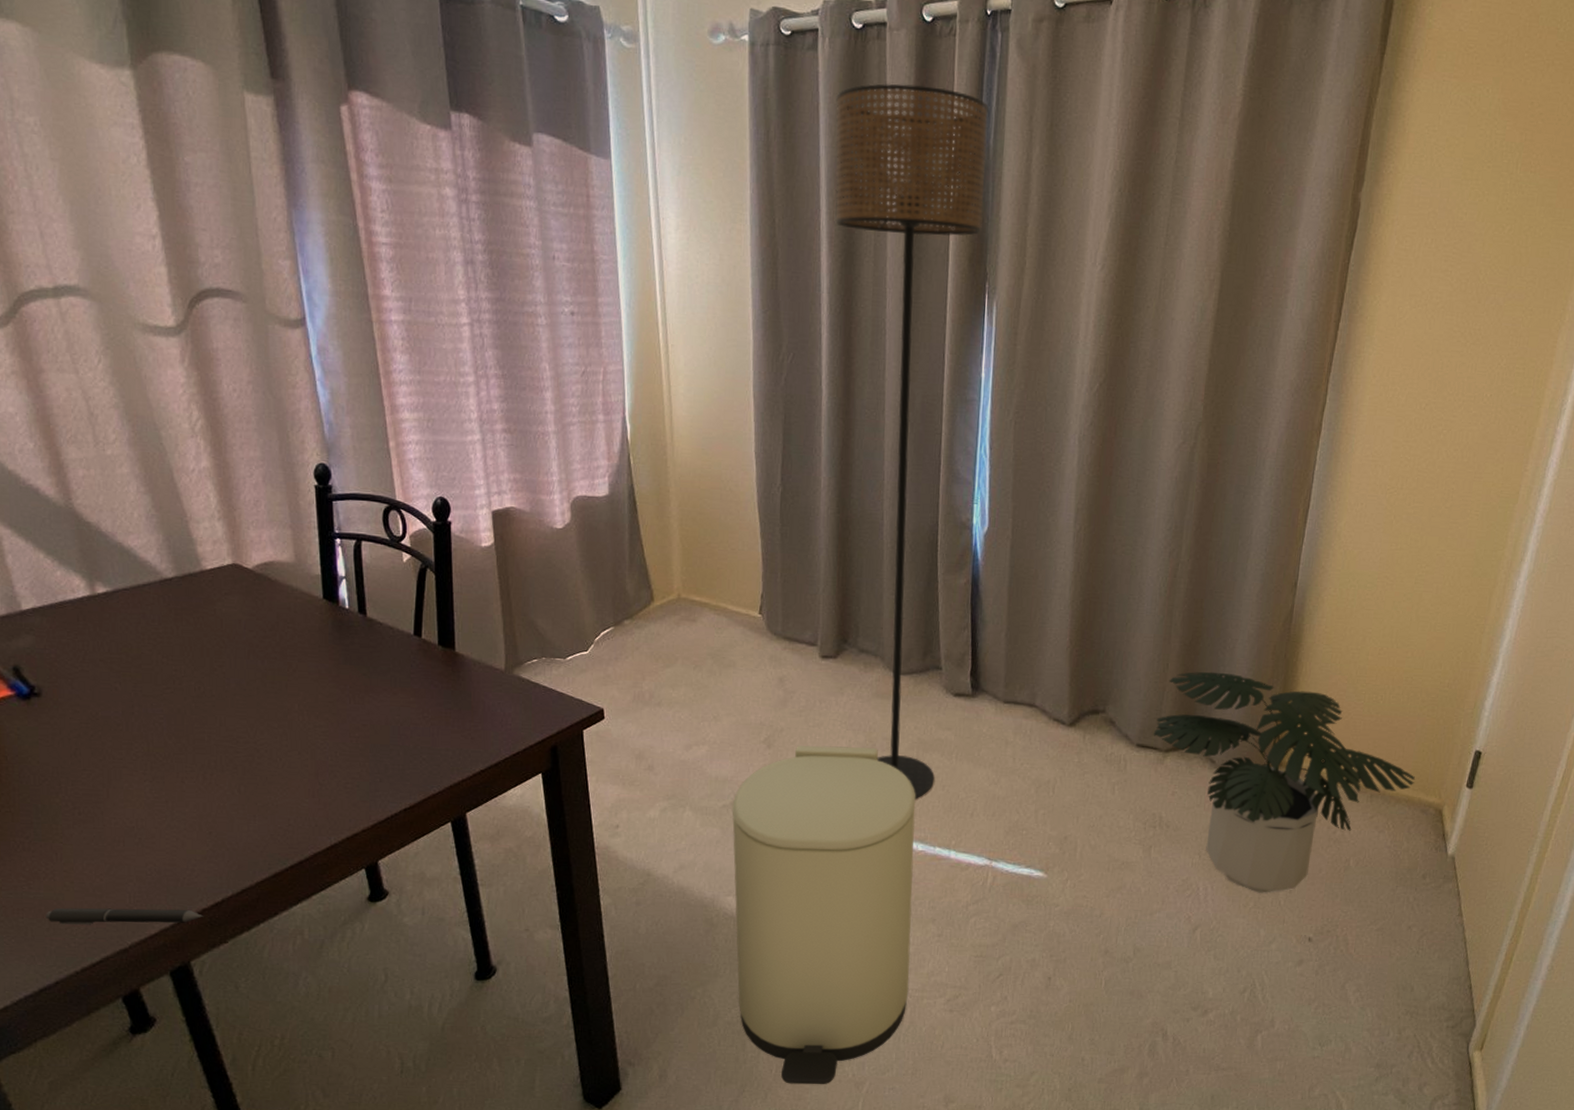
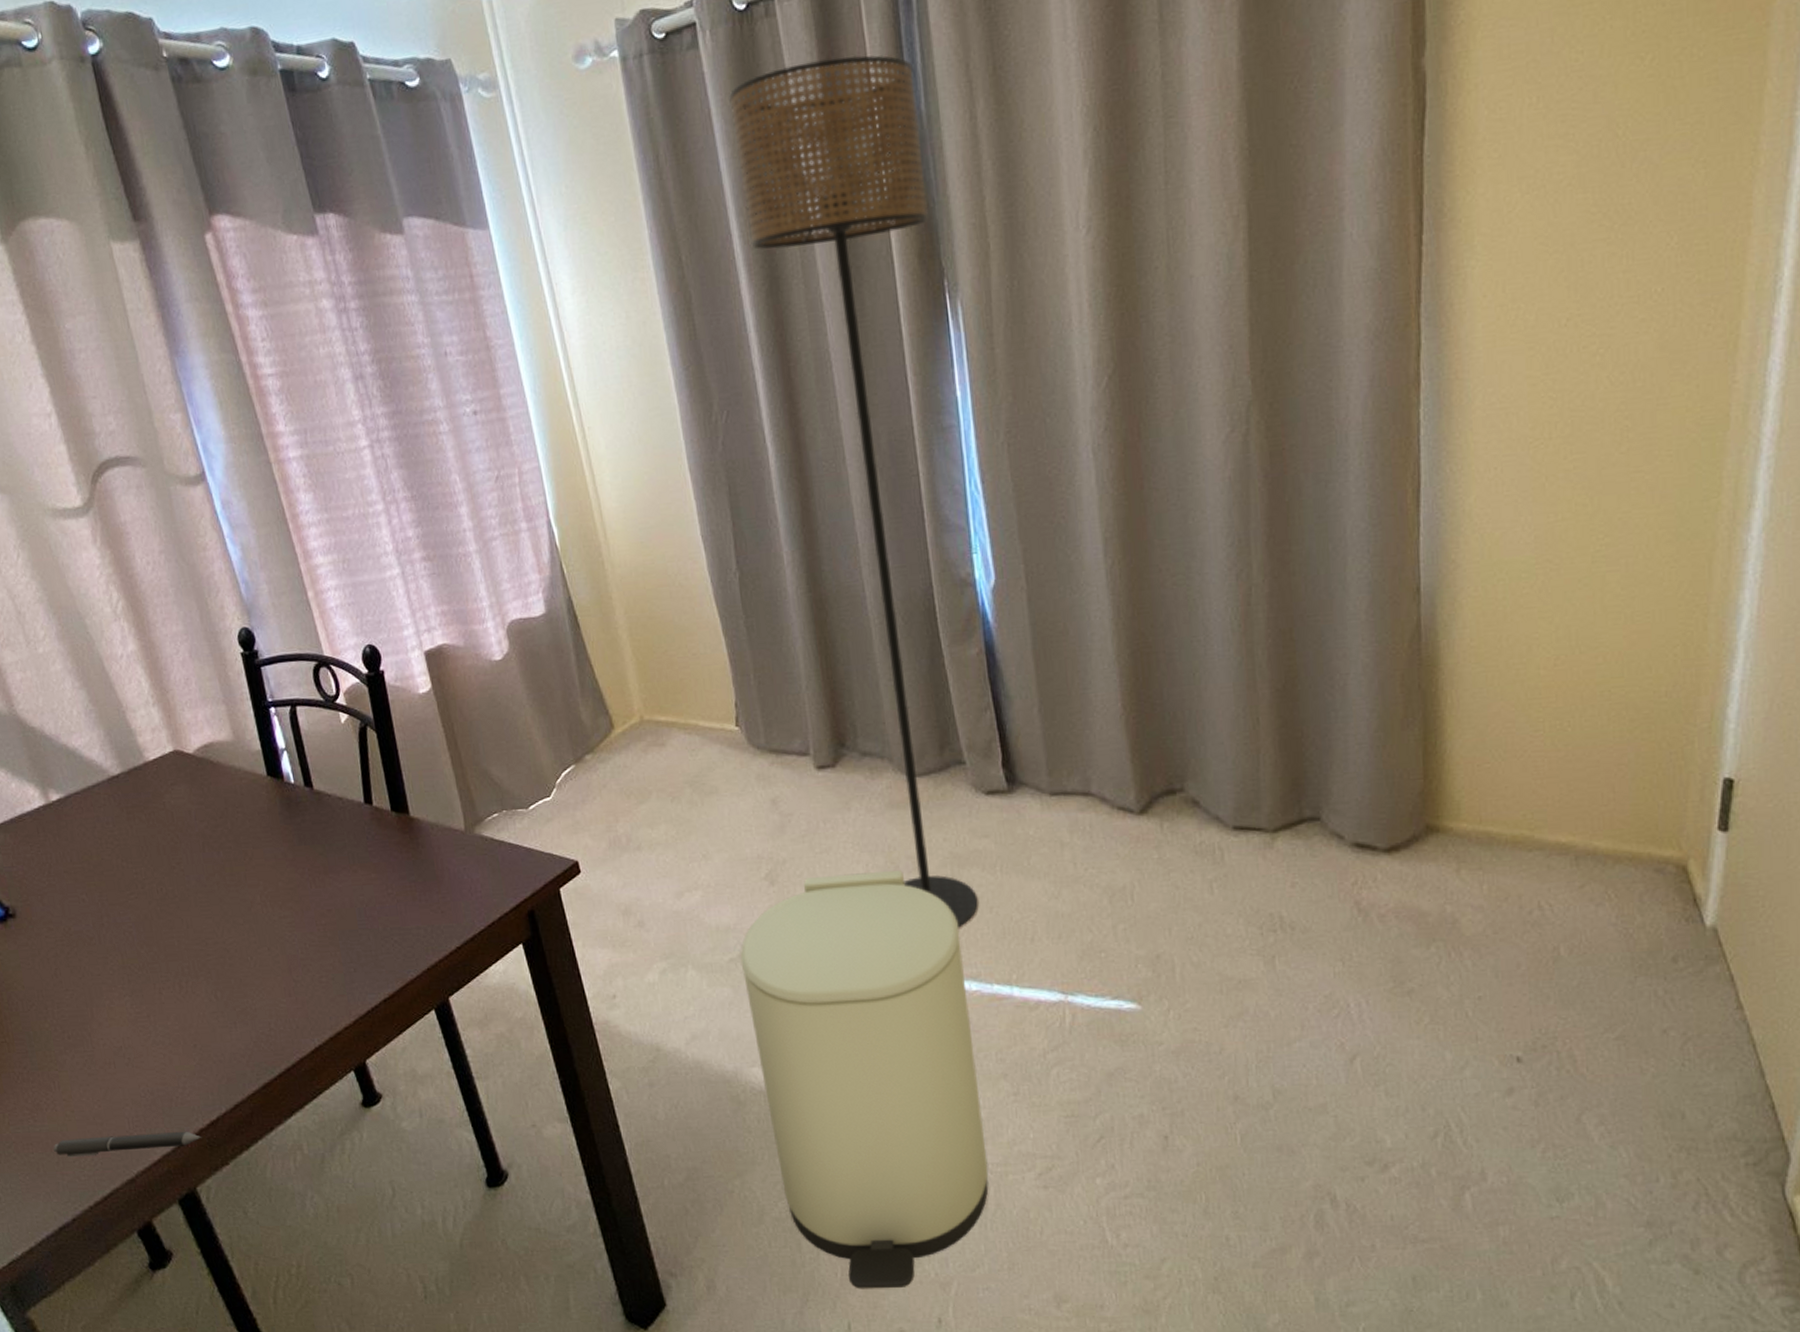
potted plant: present [1153,672,1415,893] -> none [1253,718,1638,1004]

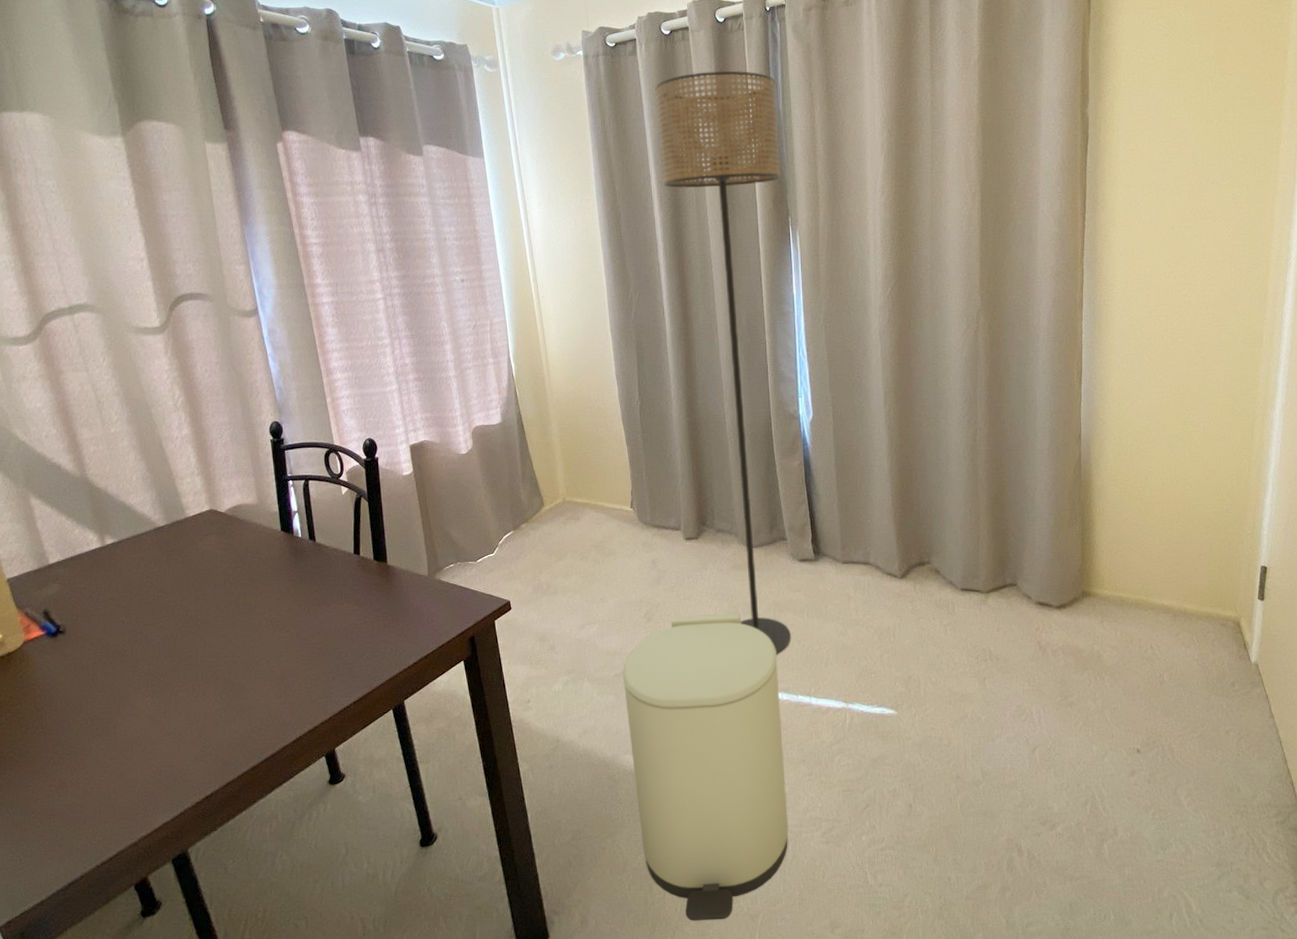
pen: present [53,1131,202,1158] -> none [72,804,197,826]

